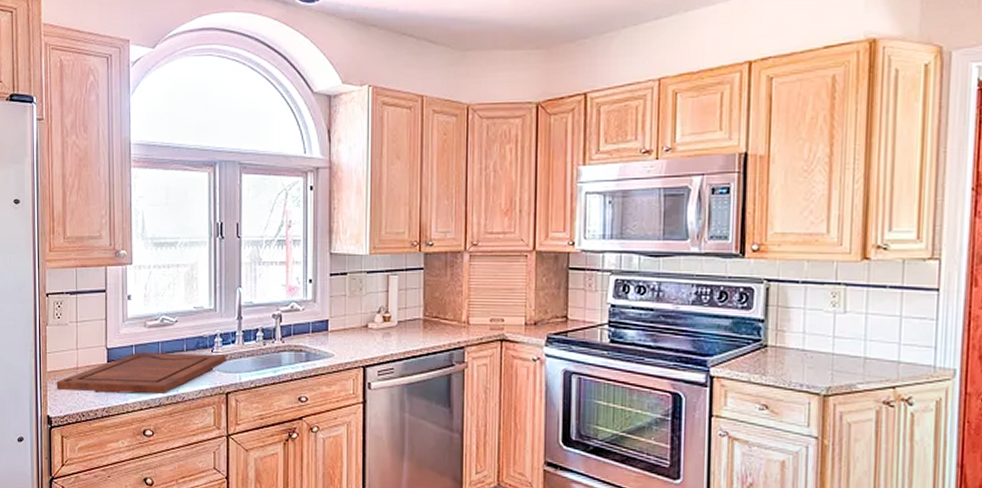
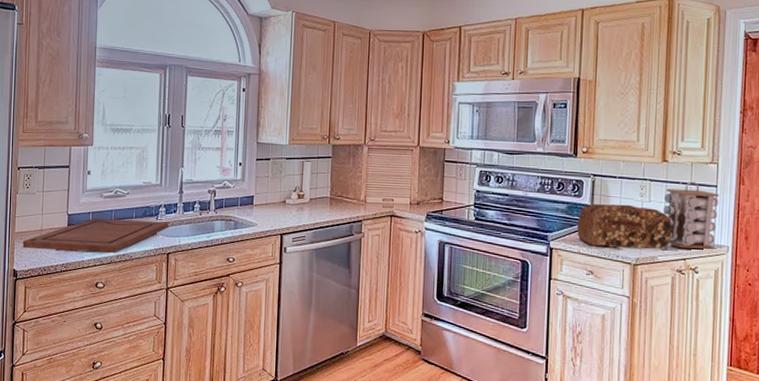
bread loaf: none [745,317,877,376] -> present [576,204,673,250]
spice rack: none [863,283,943,374] -> present [662,181,720,250]

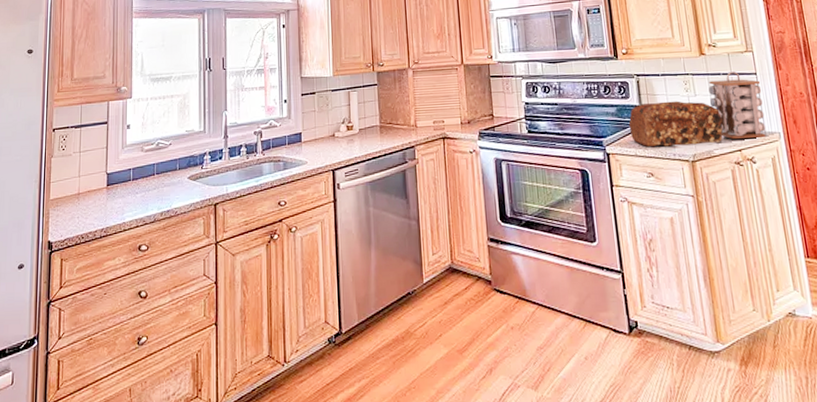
cutting board: present [22,218,169,253] -> none [58,170,215,215]

